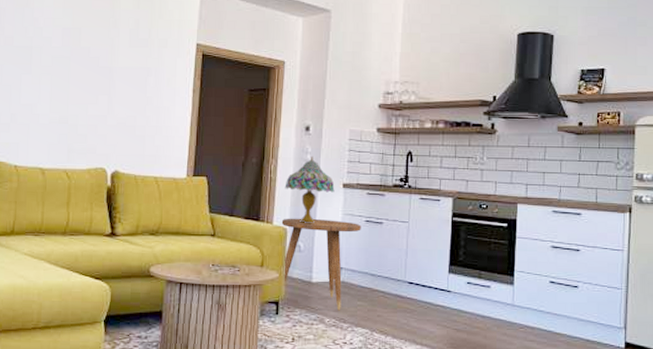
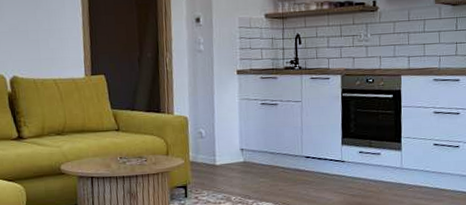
side table: present [281,218,361,311] -> none [181,105,258,189]
table lamp: present [284,157,335,223] -> none [181,47,230,111]

